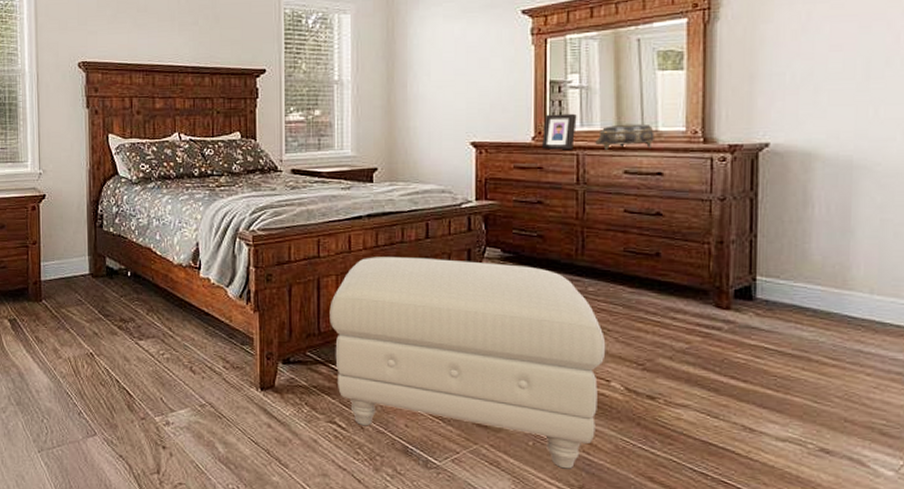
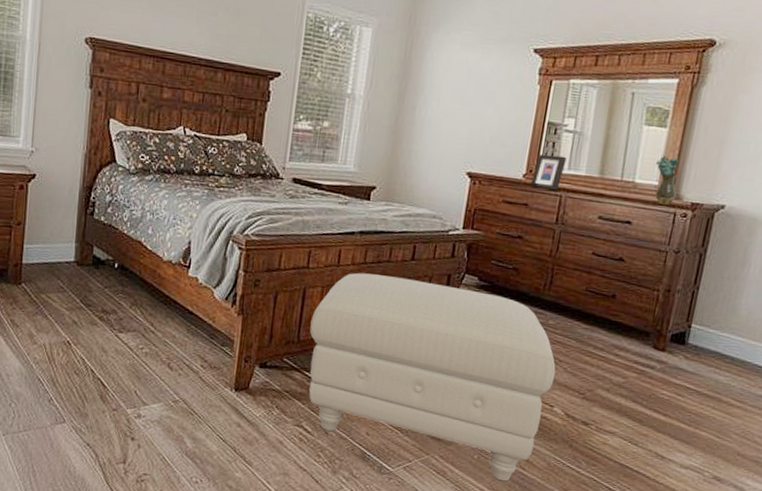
jewelry box: present [595,123,654,150] -> none [578,171,632,197]
vase: none [679,98,708,150] -> present [655,154,680,205]

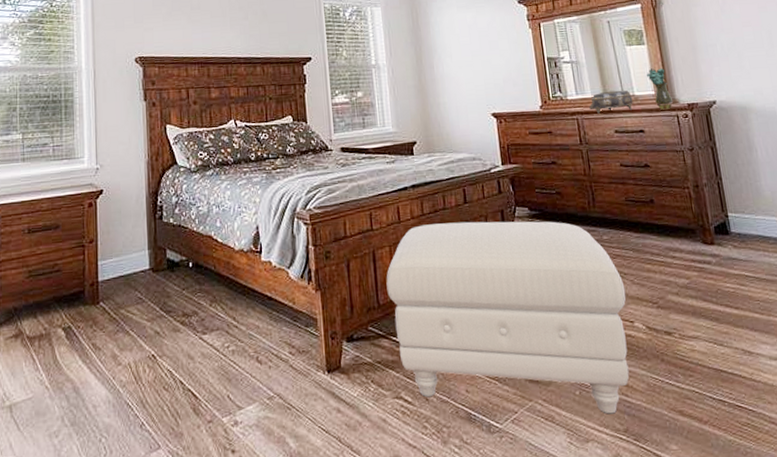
picture frame: present [529,154,567,191] -> none [547,84,573,116]
jewelry box: none [578,171,632,197] -> present [589,90,633,114]

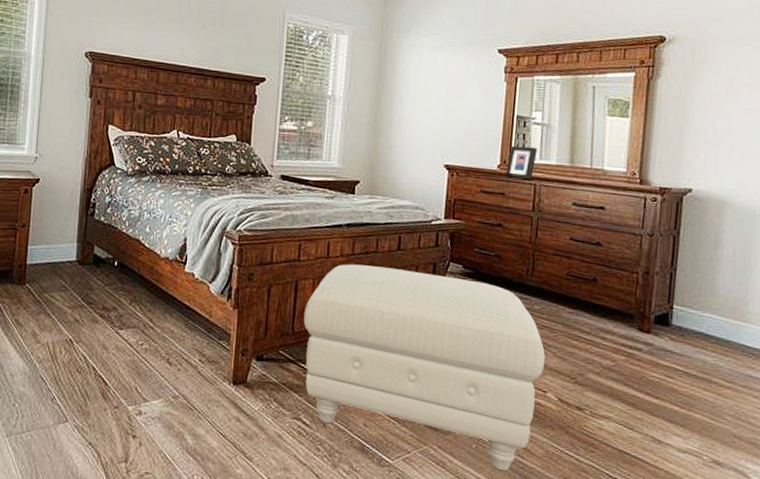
picture frame: none [547,84,573,116] -> present [505,145,537,180]
jewelry box: present [589,90,633,114] -> none [551,160,601,184]
vase: present [647,67,673,110] -> none [622,143,644,190]

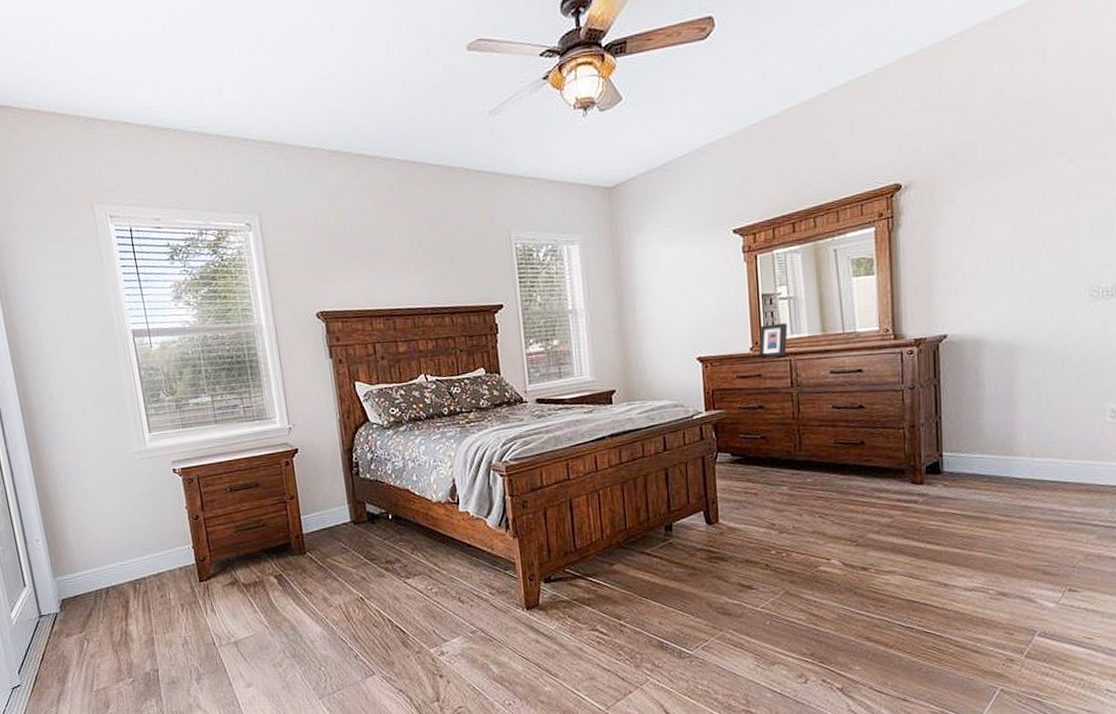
ottoman: present [303,264,546,471] -> none [583,466,825,641]

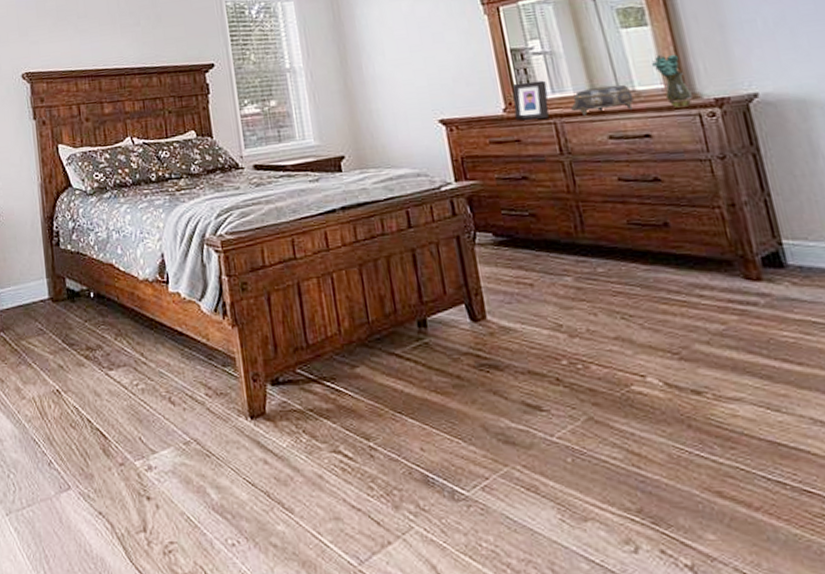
jewelry box: none [804,326,854,354] -> present [571,84,634,116]
vase: none [873,300,898,347] -> present [652,54,692,108]

